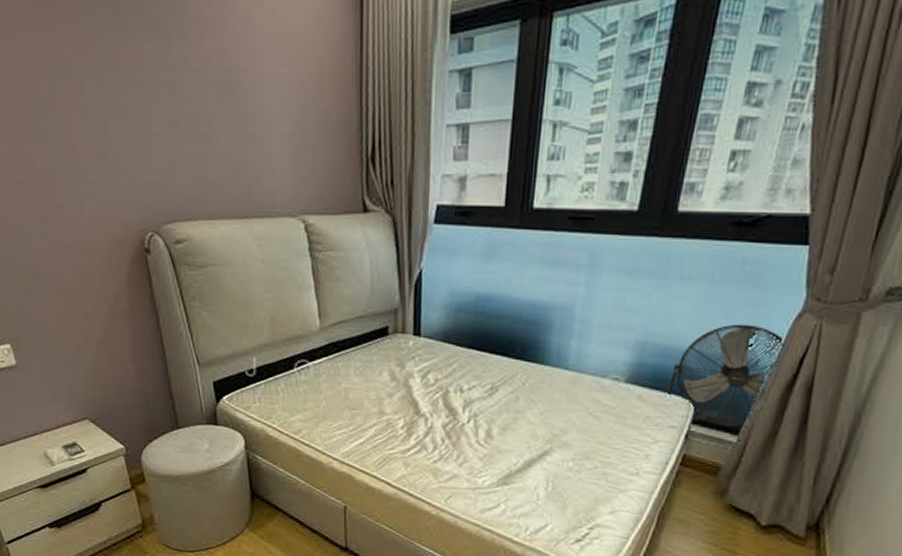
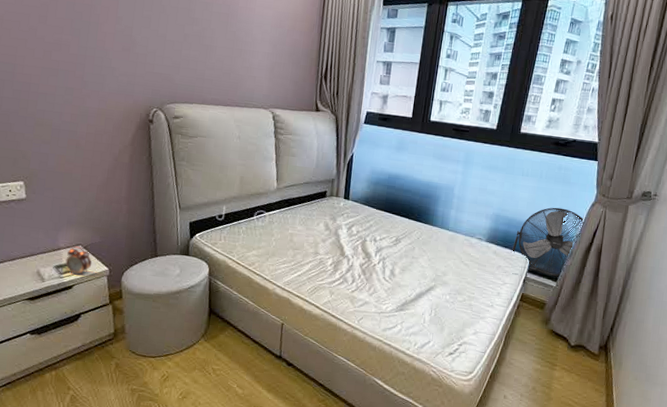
alarm clock: none [73,420,105,455] -> present [65,246,92,275]

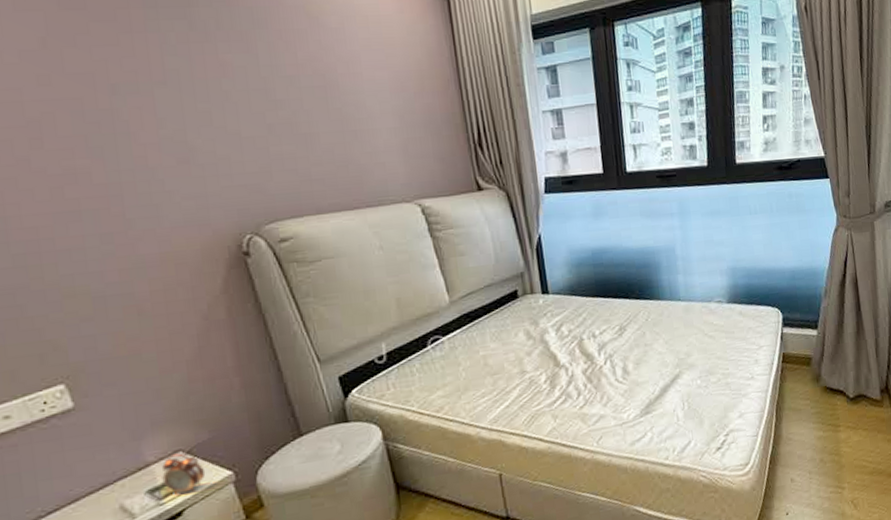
electric fan: present [511,207,585,280] -> none [758,241,832,326]

